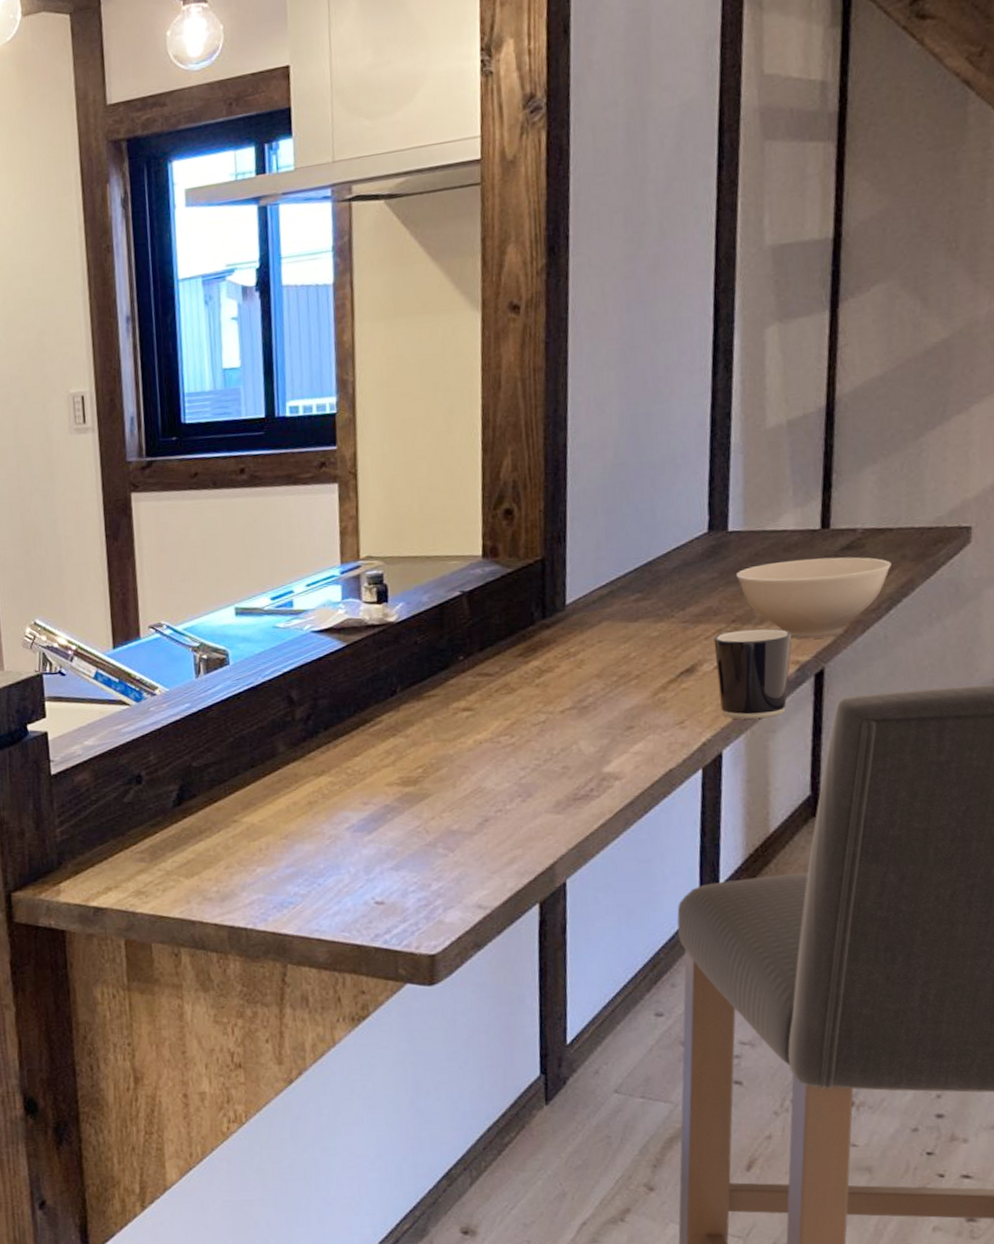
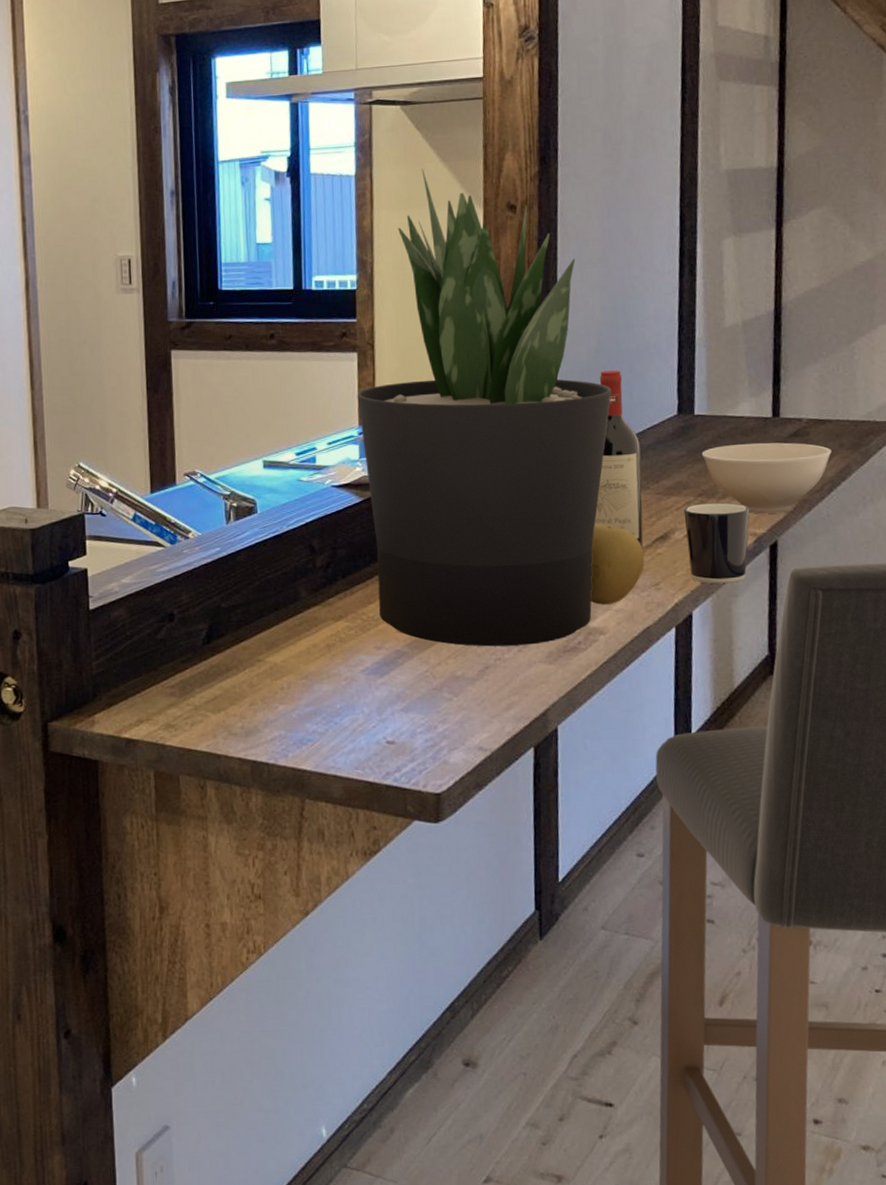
planter: none [338,270,630,798] -> present [357,168,611,647]
fruit: none [603,658,667,748] -> present [590,523,644,605]
wine bottle: none [609,486,667,686] -> present [594,370,644,551]

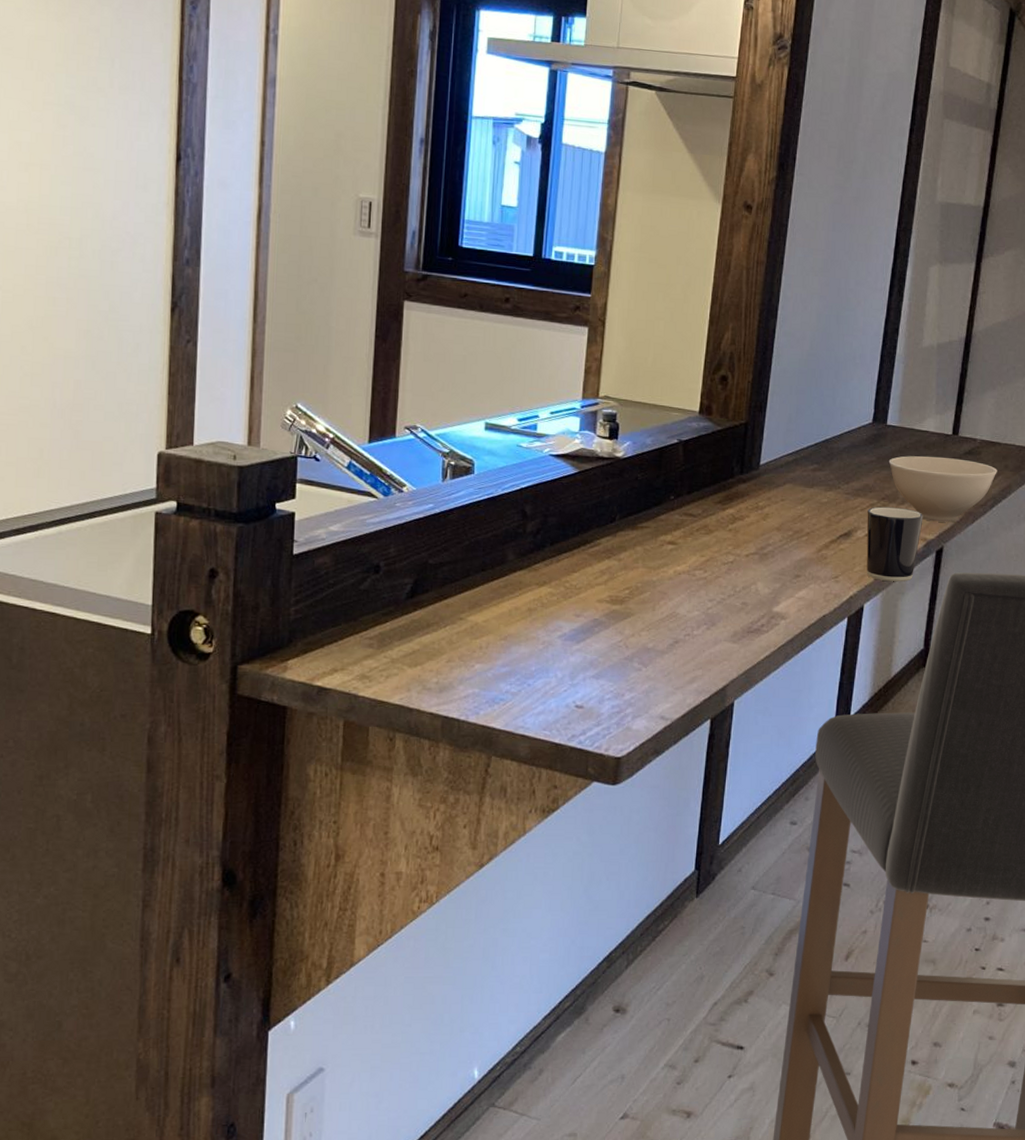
planter: present [357,168,611,647] -> none [582,156,817,624]
fruit: present [590,523,644,605] -> none [776,516,828,592]
wine bottle: present [594,370,644,551] -> none [789,374,837,545]

